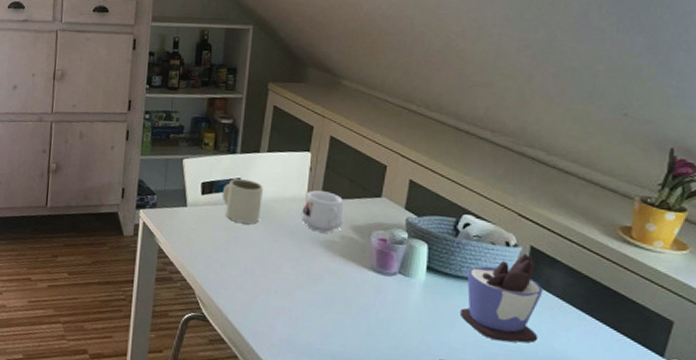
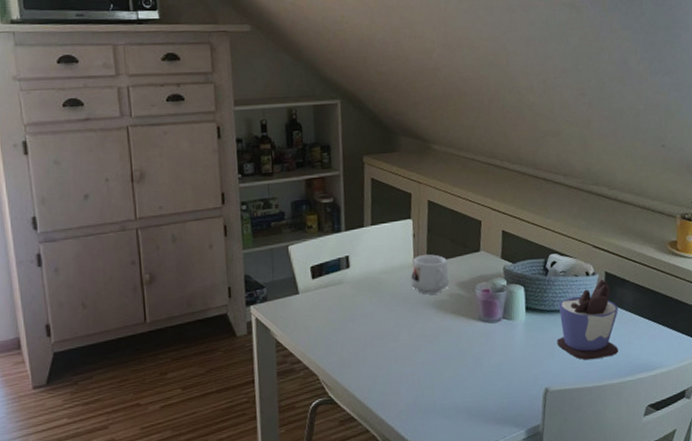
mug: present [222,178,263,224] -> none [332,255,373,301]

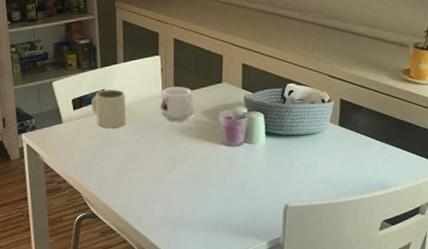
mug: none [332,255,373,301] -> present [91,89,127,128]
cup: present [557,278,619,361] -> none [295,105,355,180]

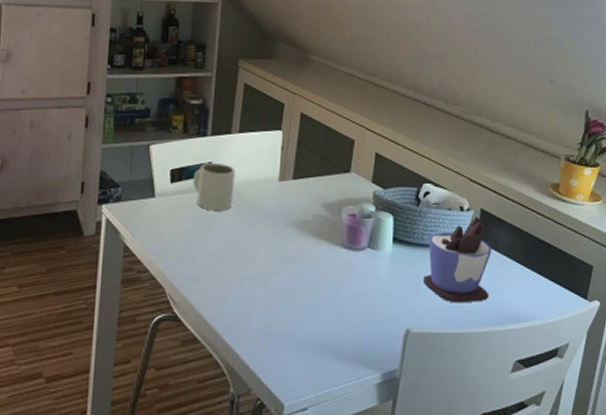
mug: present [159,86,195,122] -> none [273,170,315,213]
cup: none [295,105,355,180] -> present [423,215,492,303]

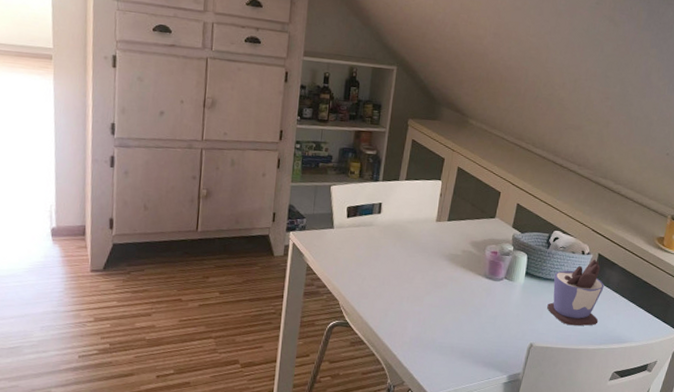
mug: present [192,162,235,211] -> none [365,203,401,243]

